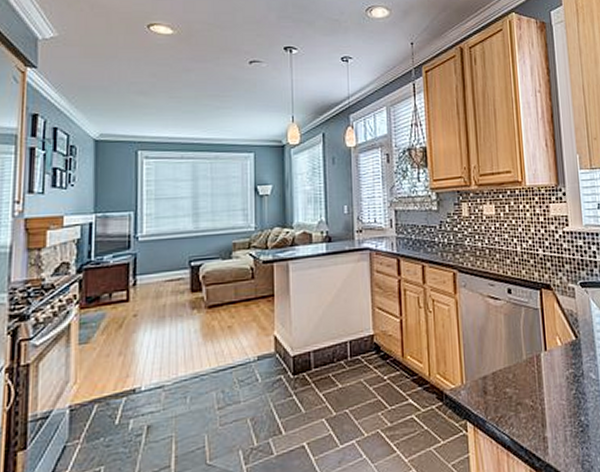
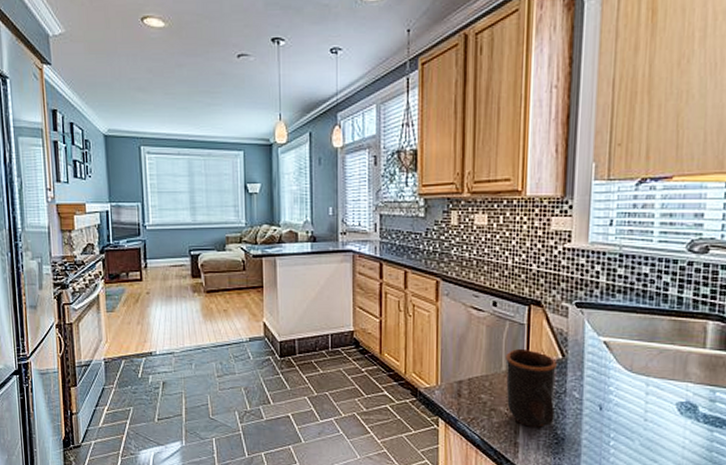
mug: none [525,334,577,418] -> present [506,348,557,427]

